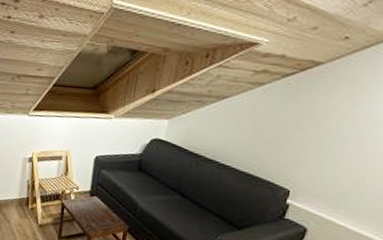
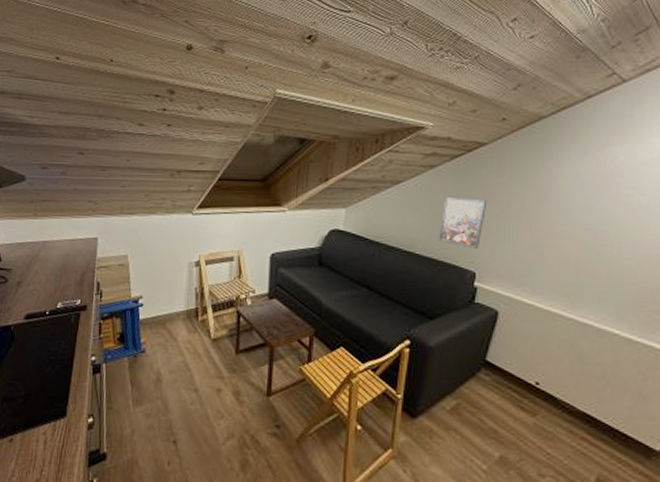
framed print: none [256,114,314,168] -> present [437,196,488,249]

